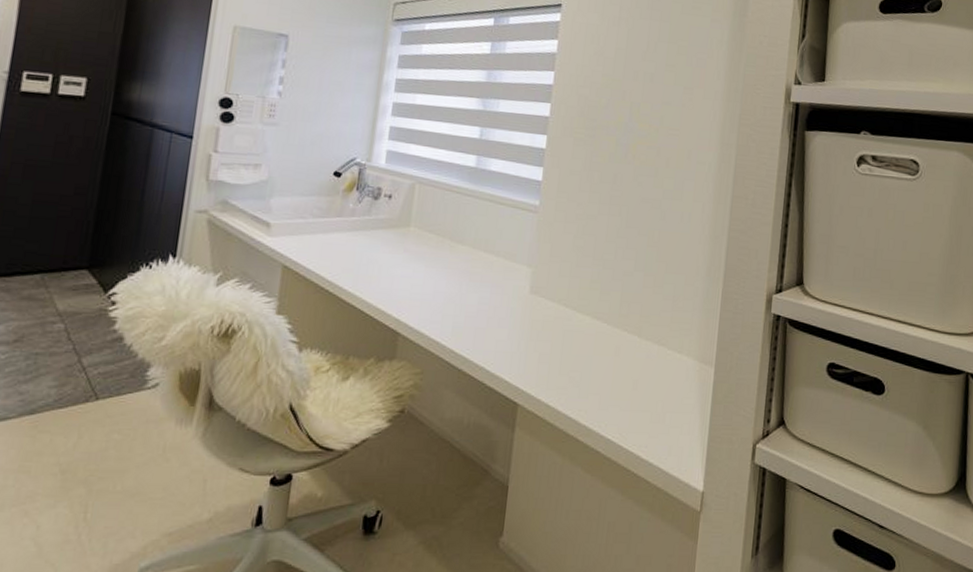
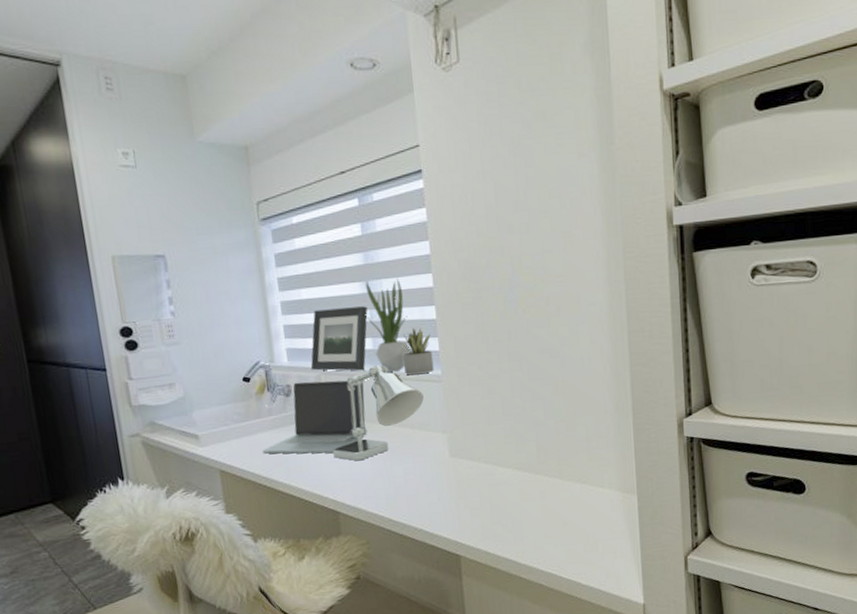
laptop: none [333,186,459,268] -> present [262,380,366,454]
picture frame: none [407,117,480,187] -> present [310,306,368,371]
desk lamp: none [408,184,516,281] -> present [333,365,424,461]
potted plant: none [475,99,518,196] -> present [365,278,411,373]
succulent plant: none [502,153,537,202] -> present [402,327,434,376]

